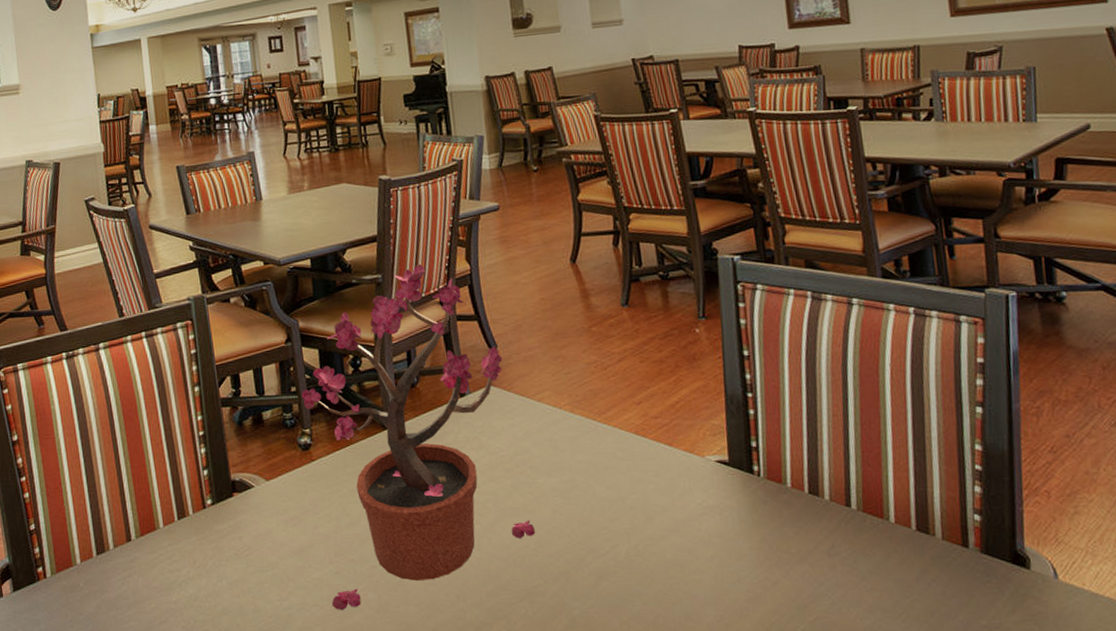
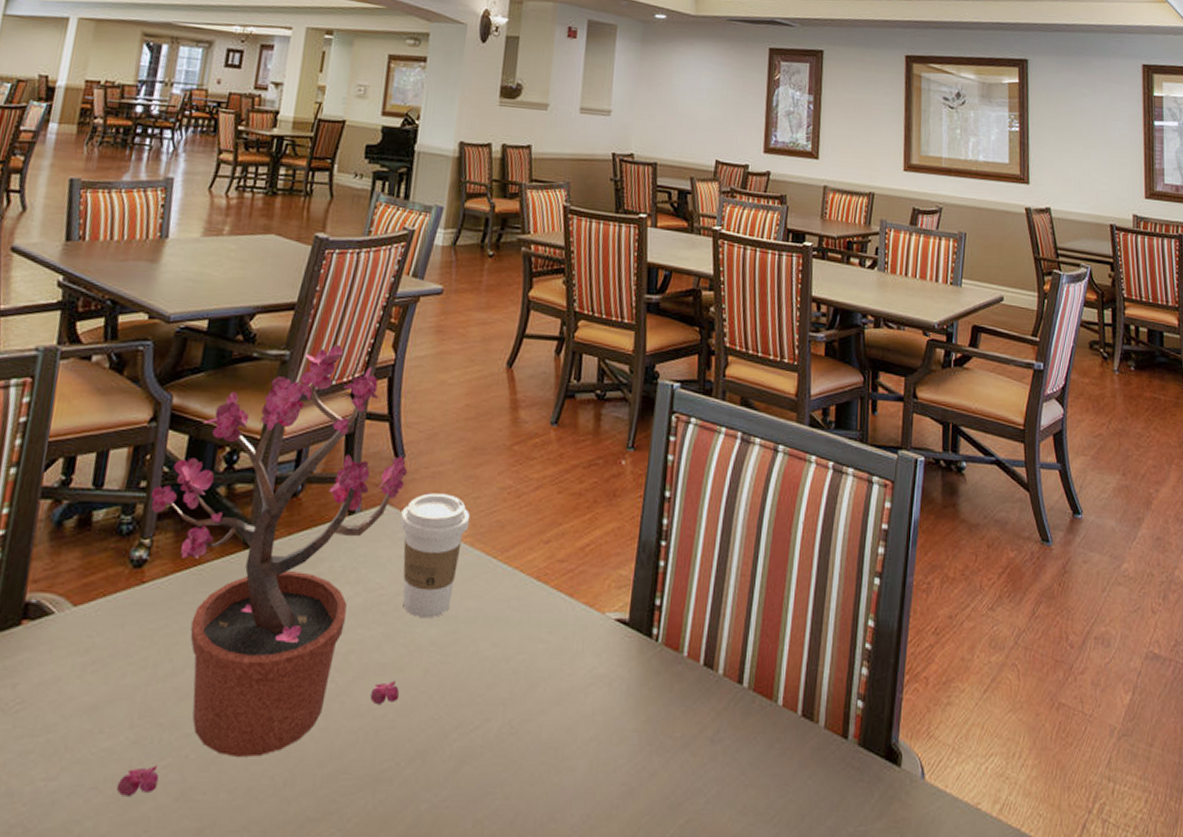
coffee cup: none [504,372,566,471] -> present [400,493,471,617]

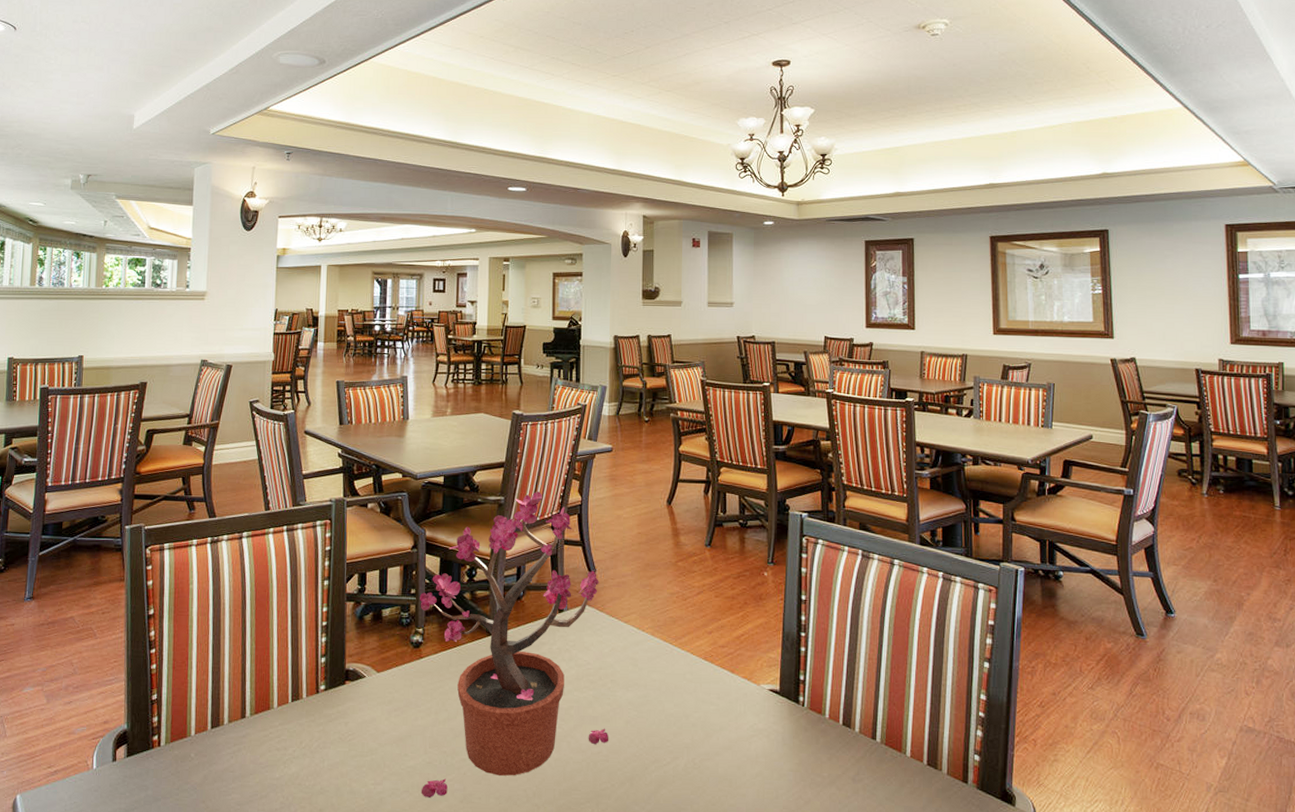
coffee cup: present [400,493,471,617] -> none [597,597,649,685]

